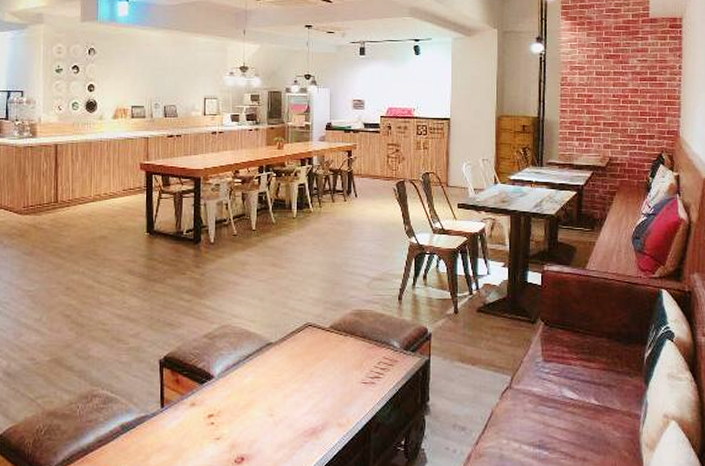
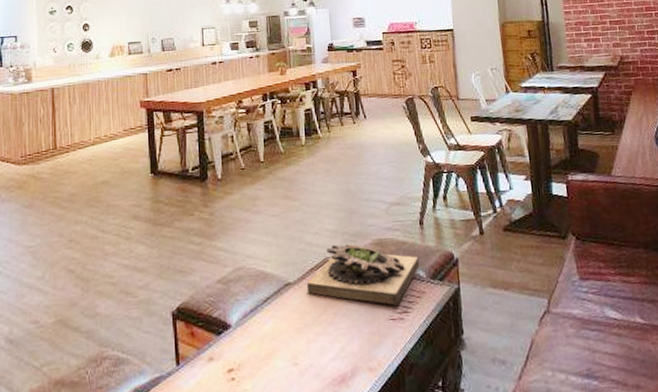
succulent planter: none [287,312,394,371] -> present [306,244,420,306]

